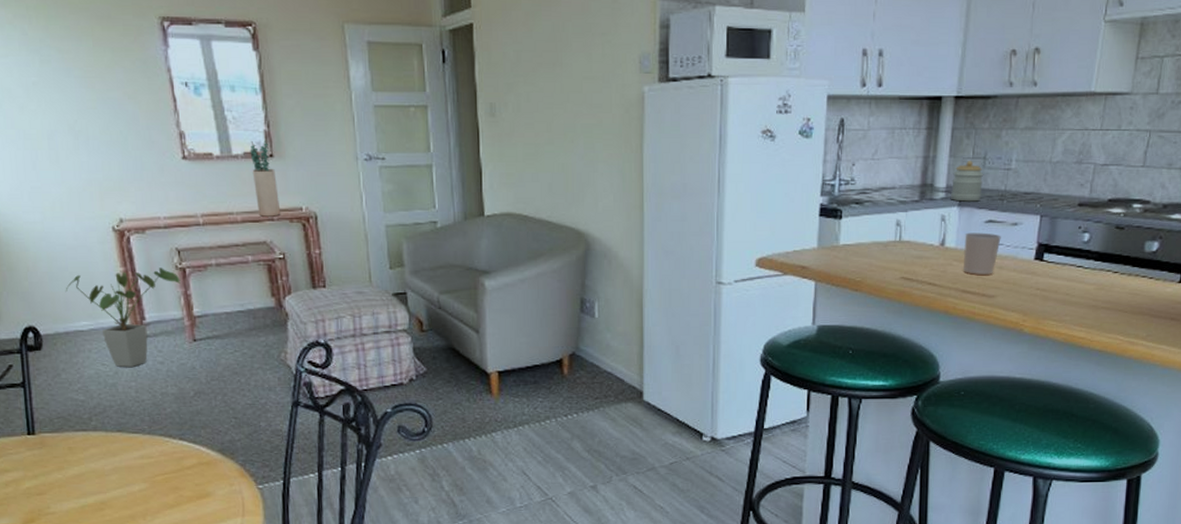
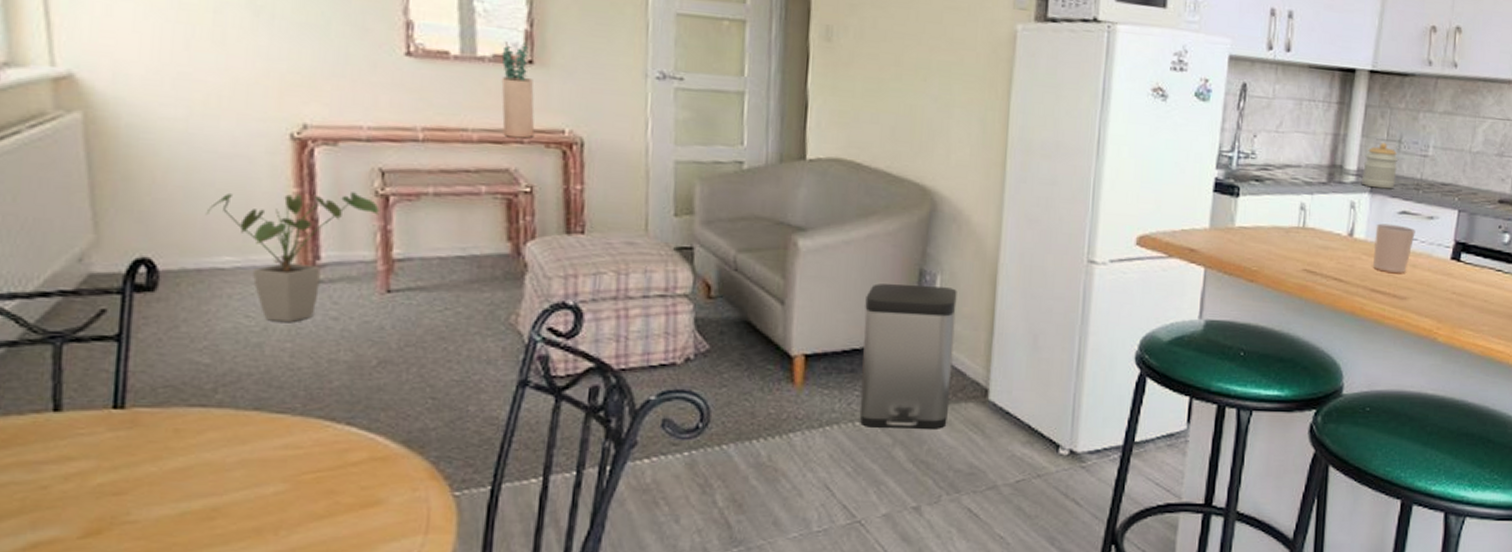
pedal bin: none [541,312,613,426] -> present [859,283,957,429]

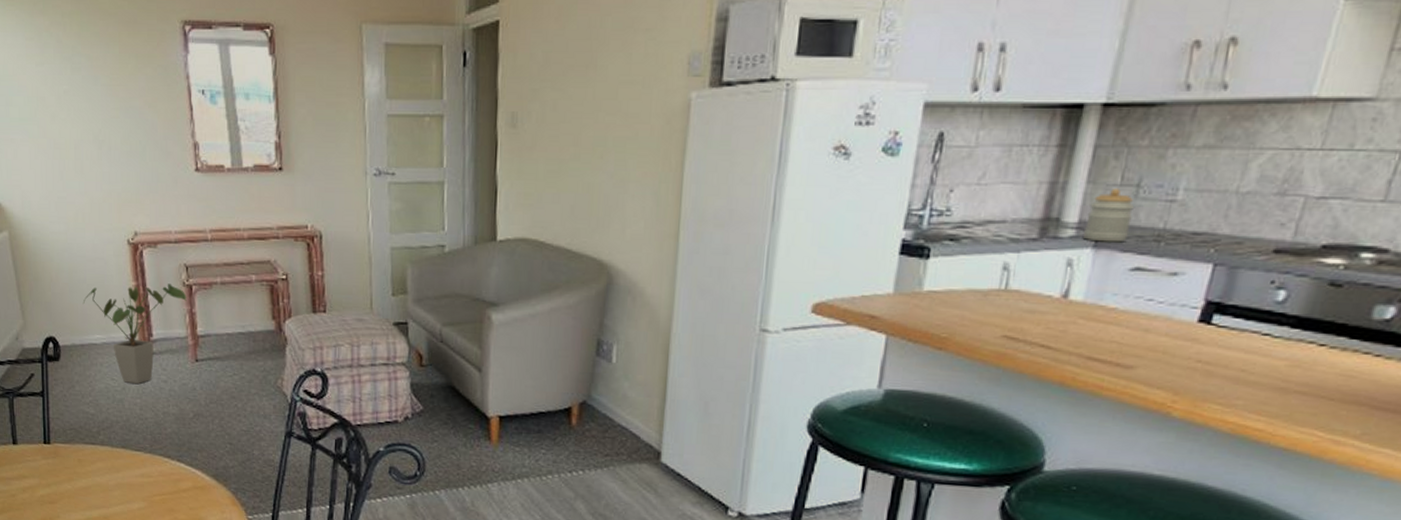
vase: present [501,37,535,139] -> none [260,148,286,234]
pedal bin: present [859,283,957,429] -> none [546,353,632,487]
cup: present [1373,223,1416,273] -> none [1092,282,1152,339]

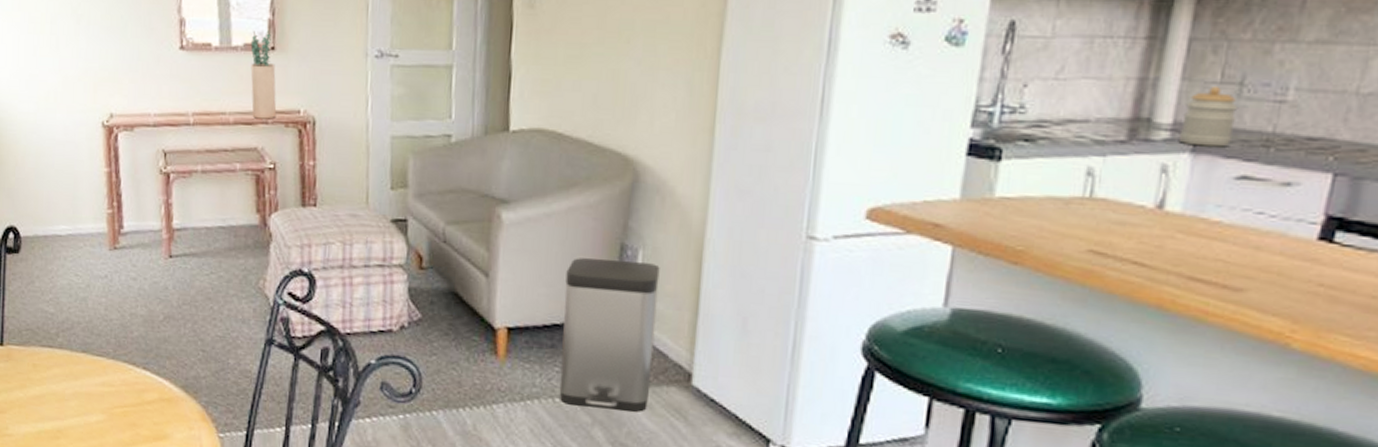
house plant: present [83,283,187,385] -> none [49,171,163,282]
vase: none [260,148,286,234] -> present [250,26,277,120]
pedal bin: none [546,353,632,487] -> present [559,258,660,412]

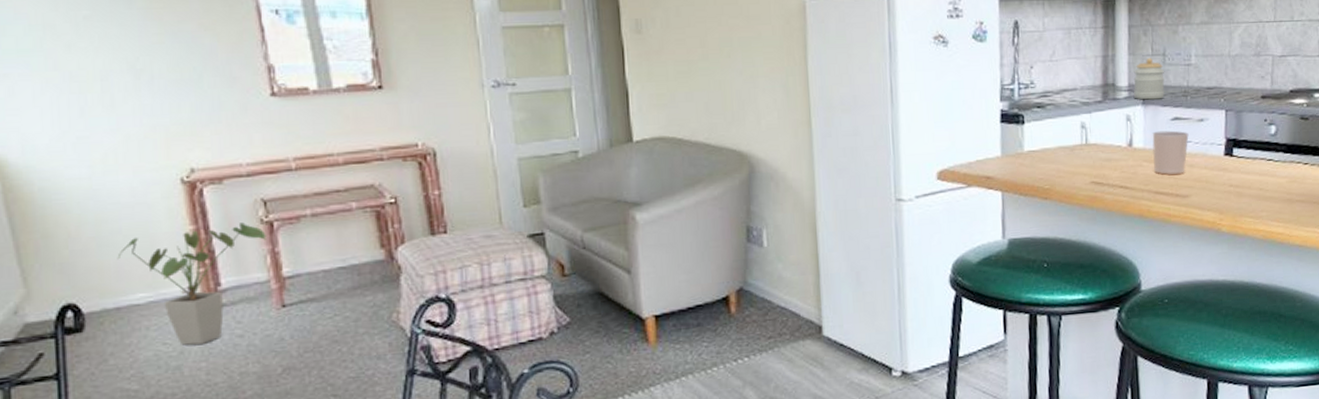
house plant: none [49,171,163,282] -> present [117,222,266,346]
vase: present [250,26,277,120] -> none [354,66,392,157]
pedal bin: present [559,258,660,412] -> none [702,239,789,373]
cup: none [1193,192,1262,257] -> present [1152,130,1189,175]

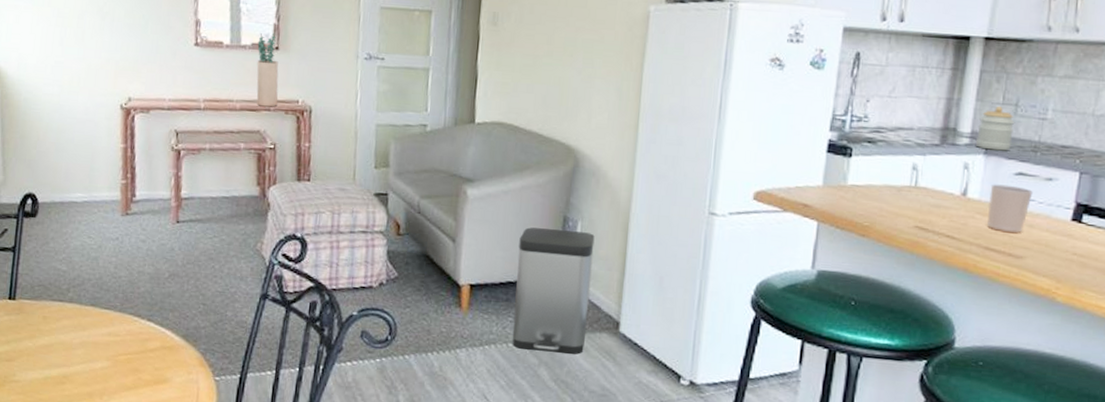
house plant: present [117,222,266,346] -> none [67,147,174,243]
vase: none [354,66,392,157] -> present [256,29,279,107]
pedal bin: none [702,239,789,373] -> present [512,227,595,354]

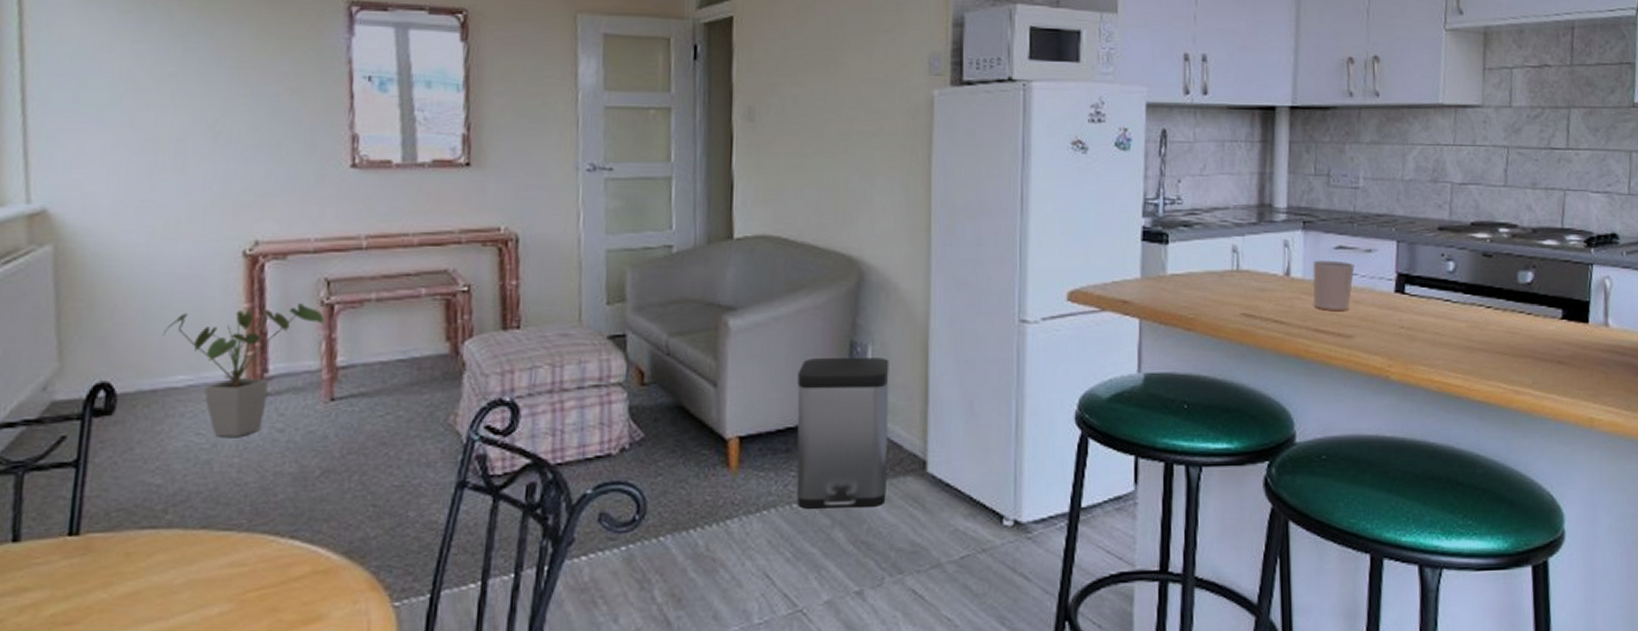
house plant: none [67,147,174,243] -> present [162,303,325,438]
vase: present [256,29,279,107] -> none [440,141,472,239]
jar: present [975,105,1015,151] -> none [1292,177,1329,225]

